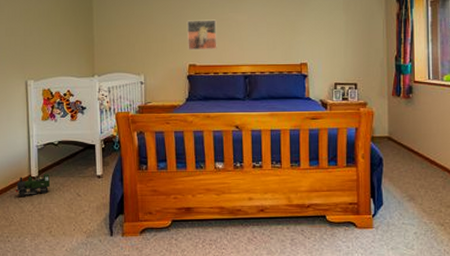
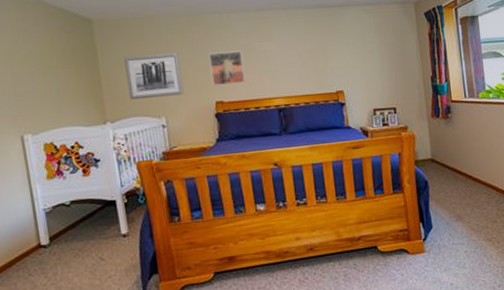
toy train: present [15,174,50,196] -> none [22,240,65,270]
wall art: none [115,18,162,57] -> present [124,53,184,100]

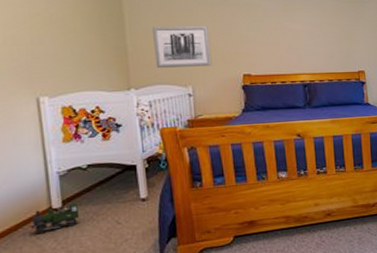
toy train: none [22,240,65,270] -> present [30,203,79,233]
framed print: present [209,50,246,87] -> none [239,28,273,60]

